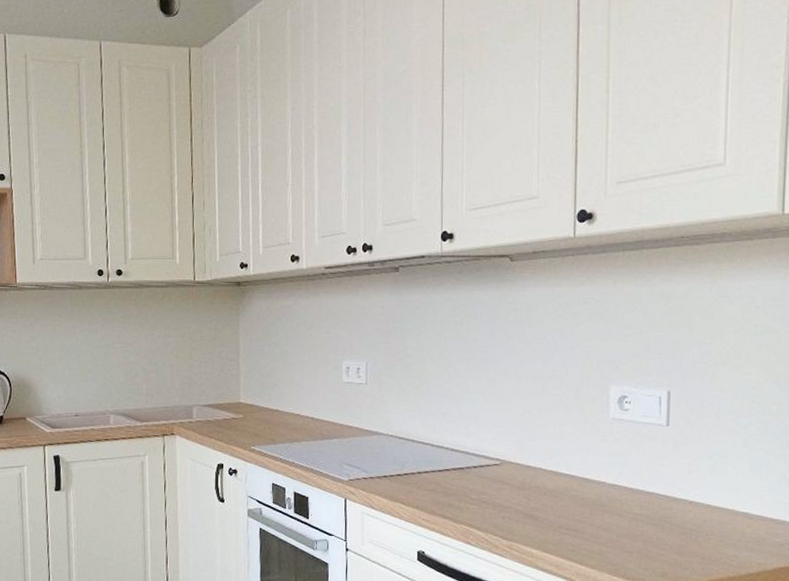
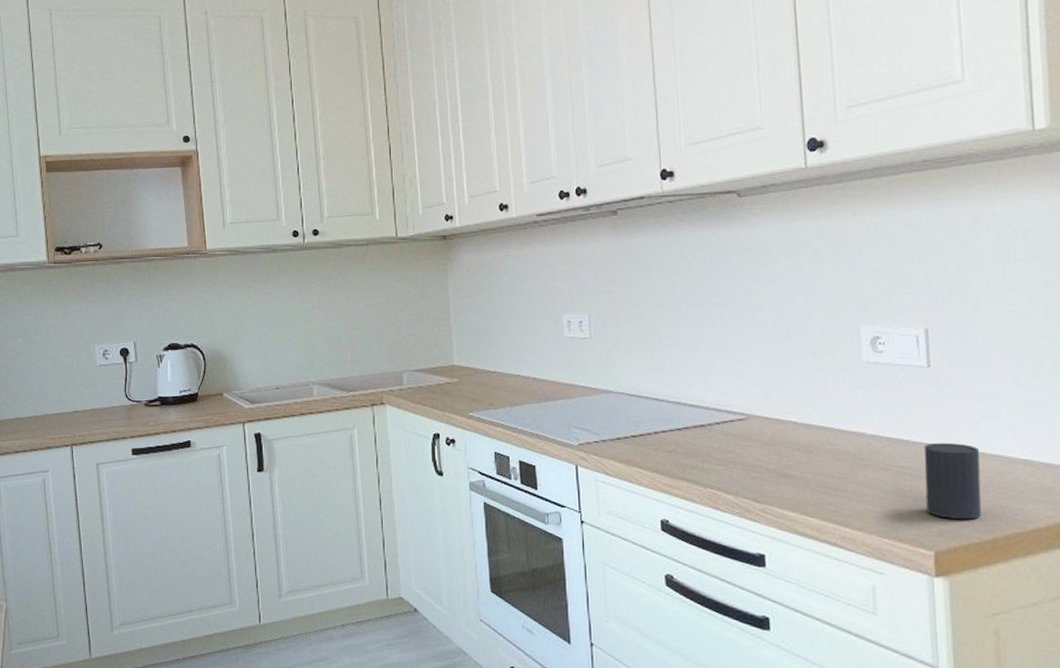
cup: none [654,493,706,563] -> present [924,442,982,520]

